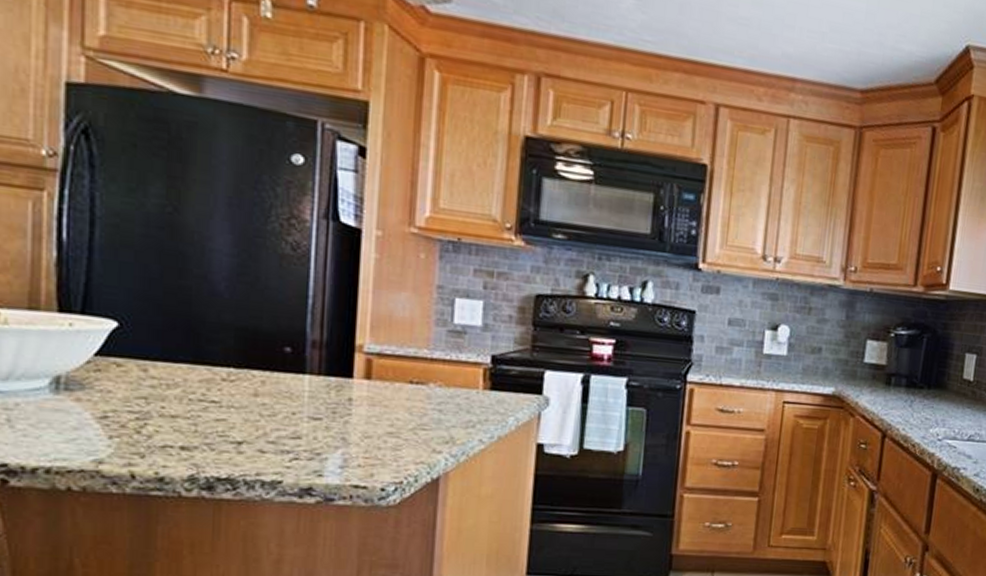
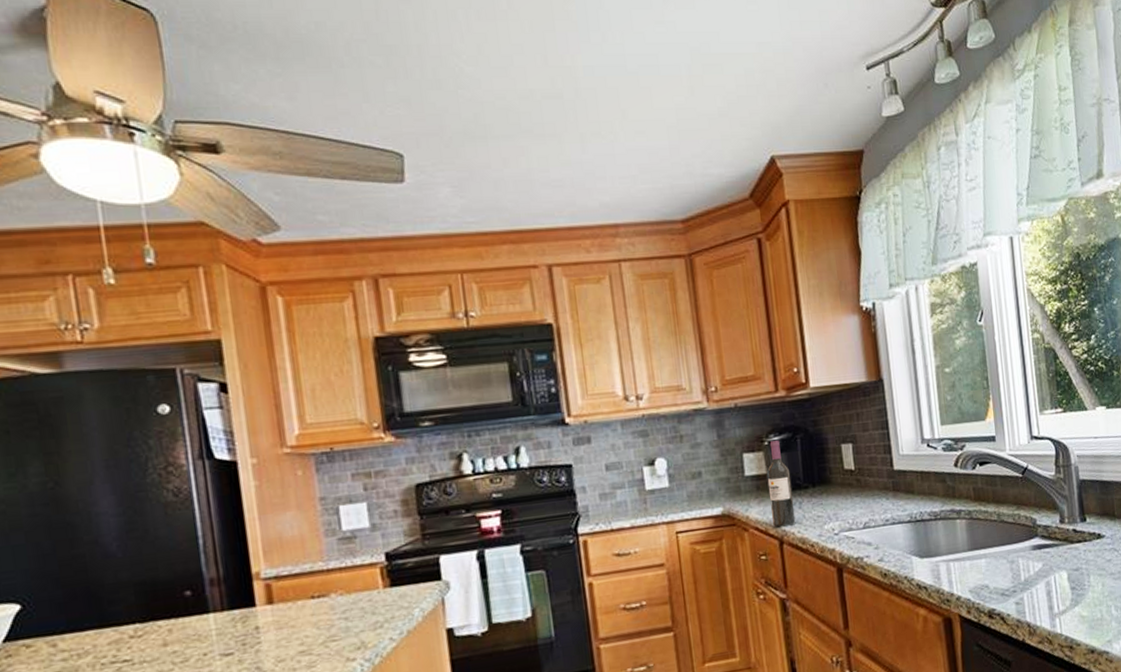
wine bottle: none [880,334,910,422] -> present [766,440,796,528]

